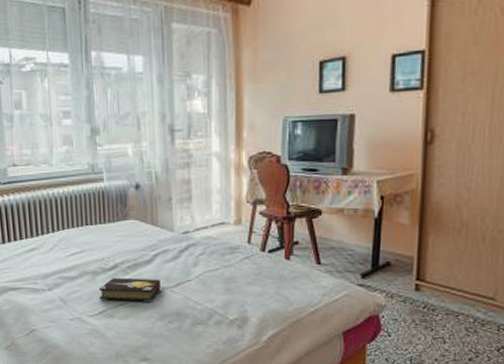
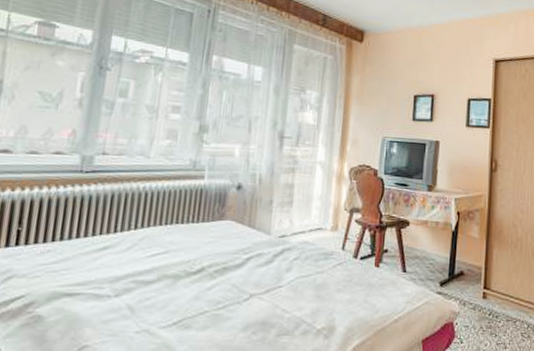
hardback book: present [99,278,160,302] -> none [176,283,249,311]

